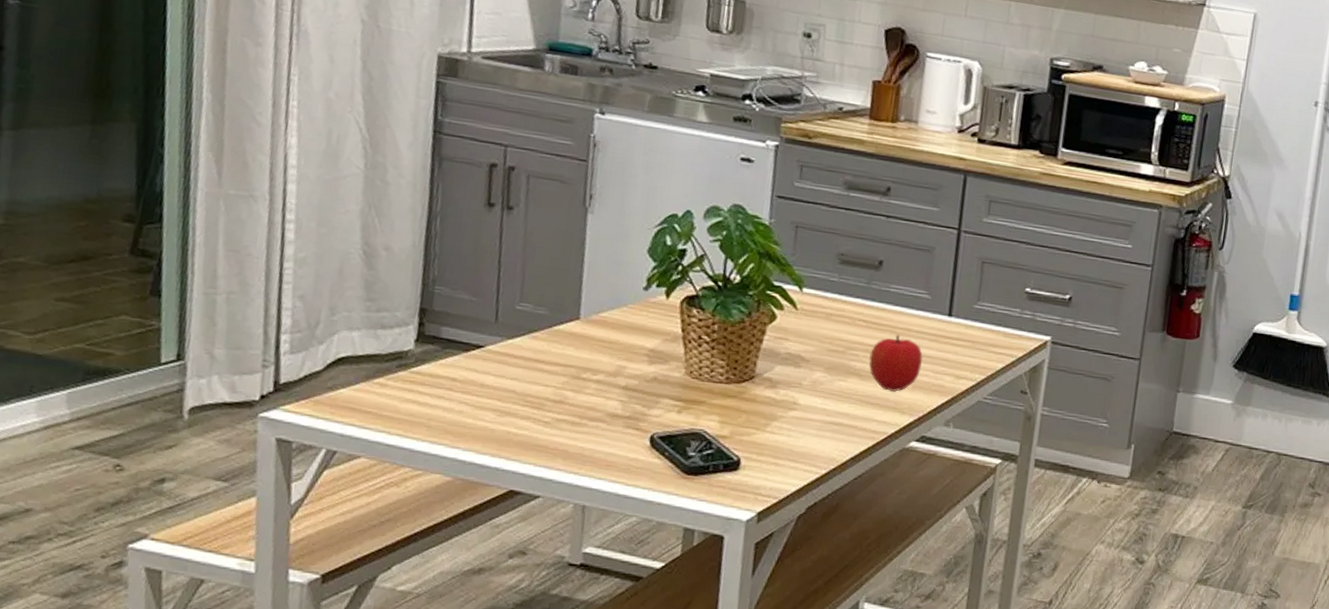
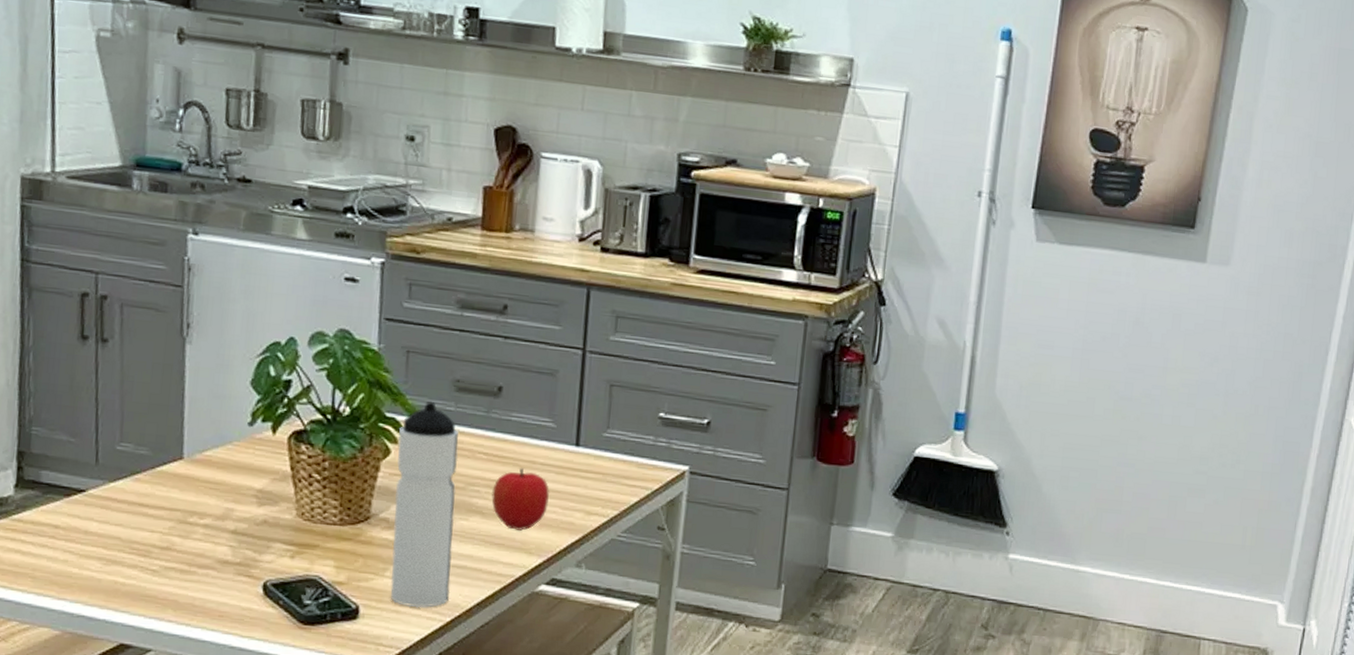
water bottle: none [770,272,841,461] -> present [390,401,459,608]

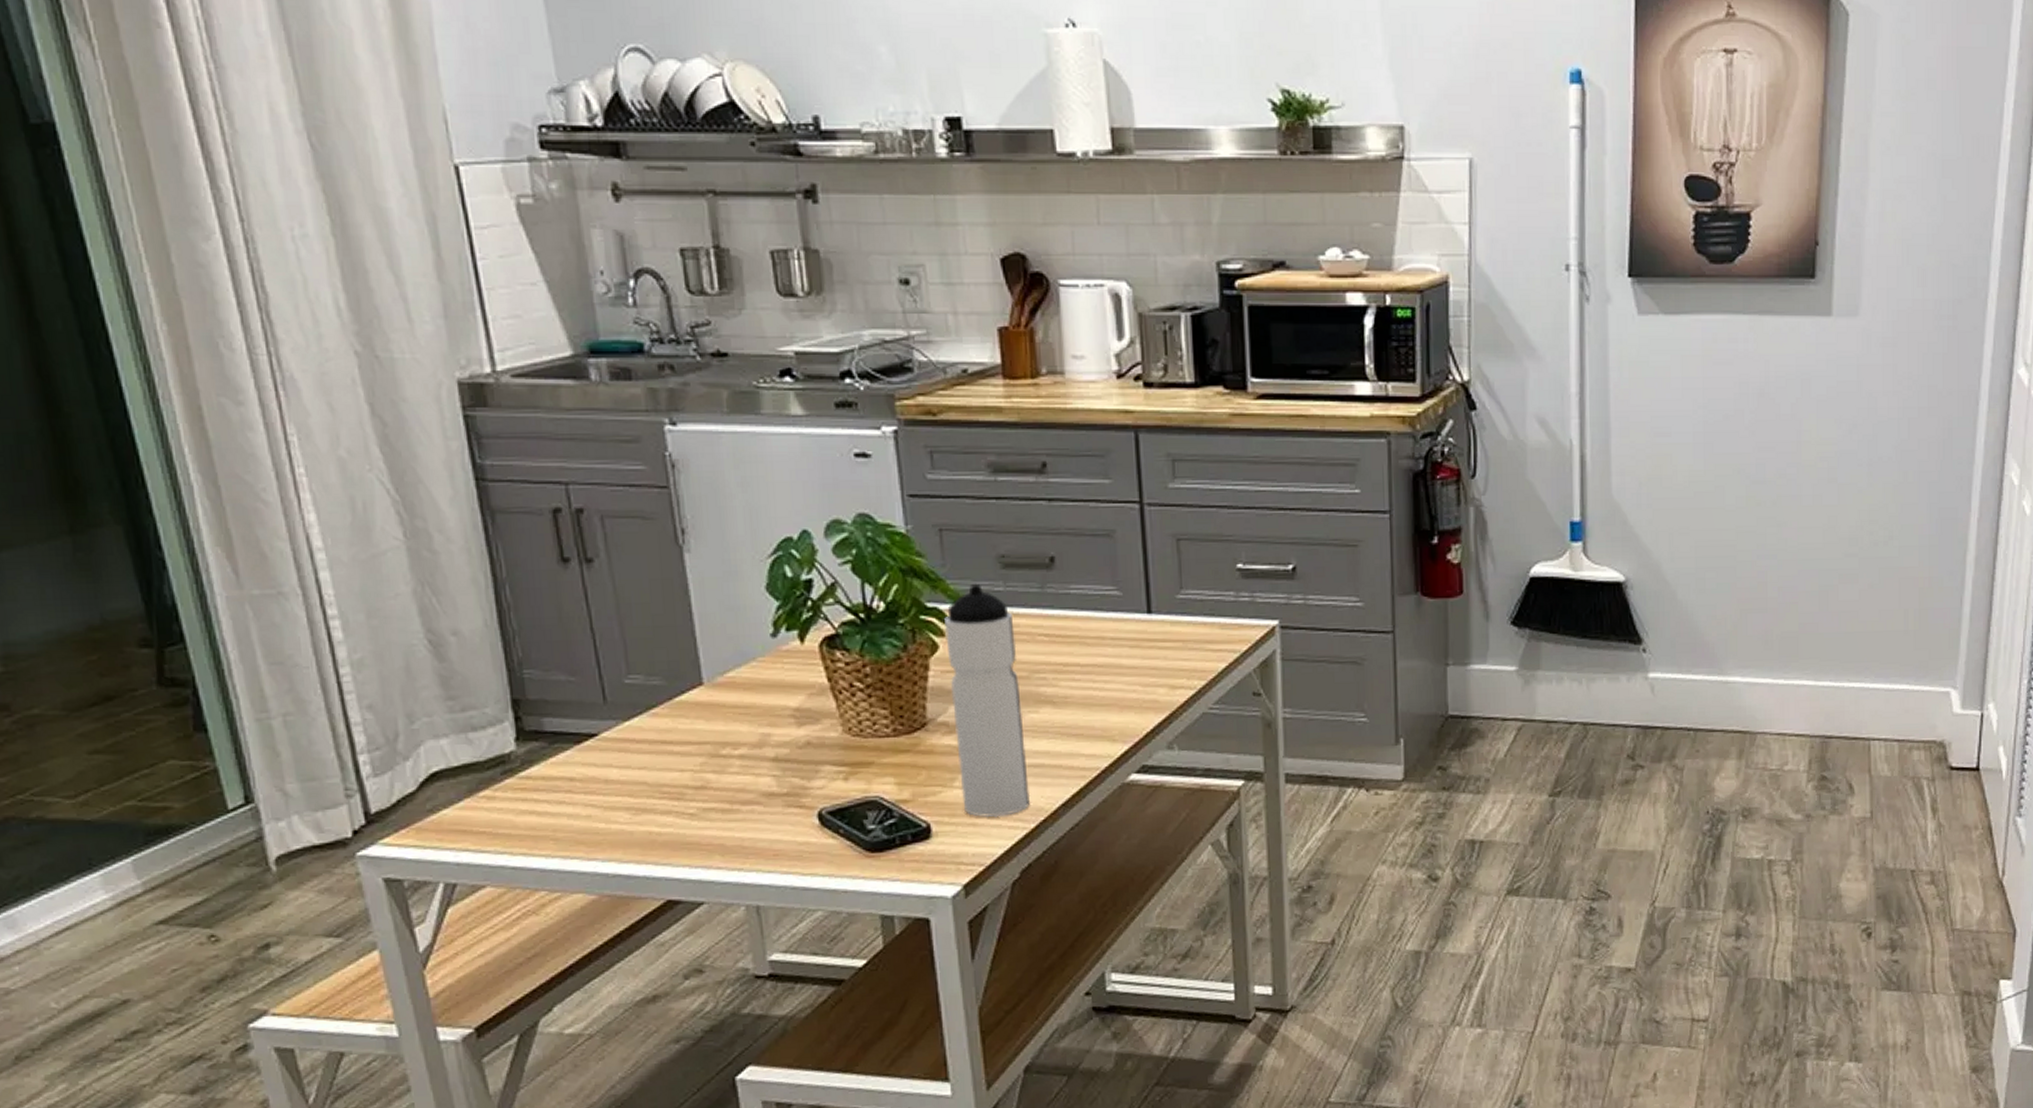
fruit: present [491,467,550,531] -> none [1060,645,1126,717]

